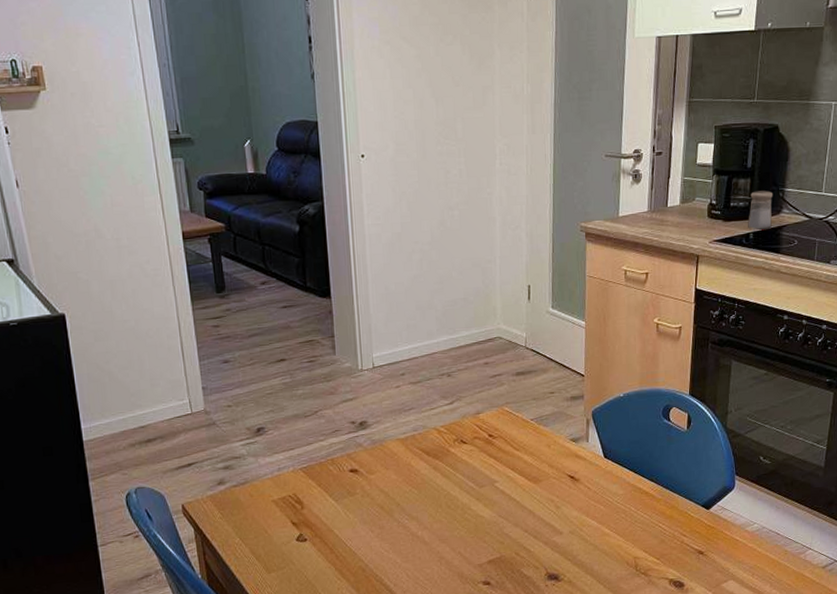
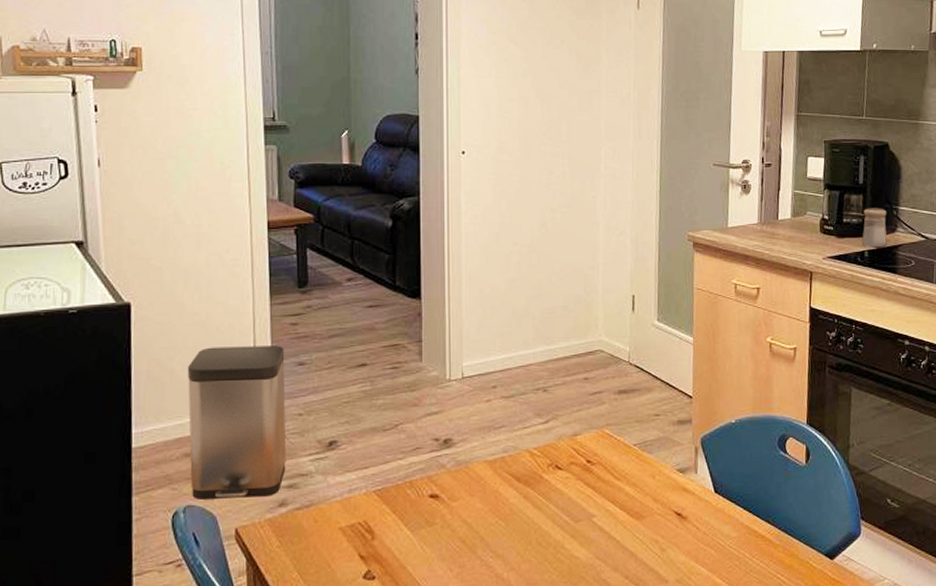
pedal bin: none [123,346,221,482] -> present [187,345,286,500]

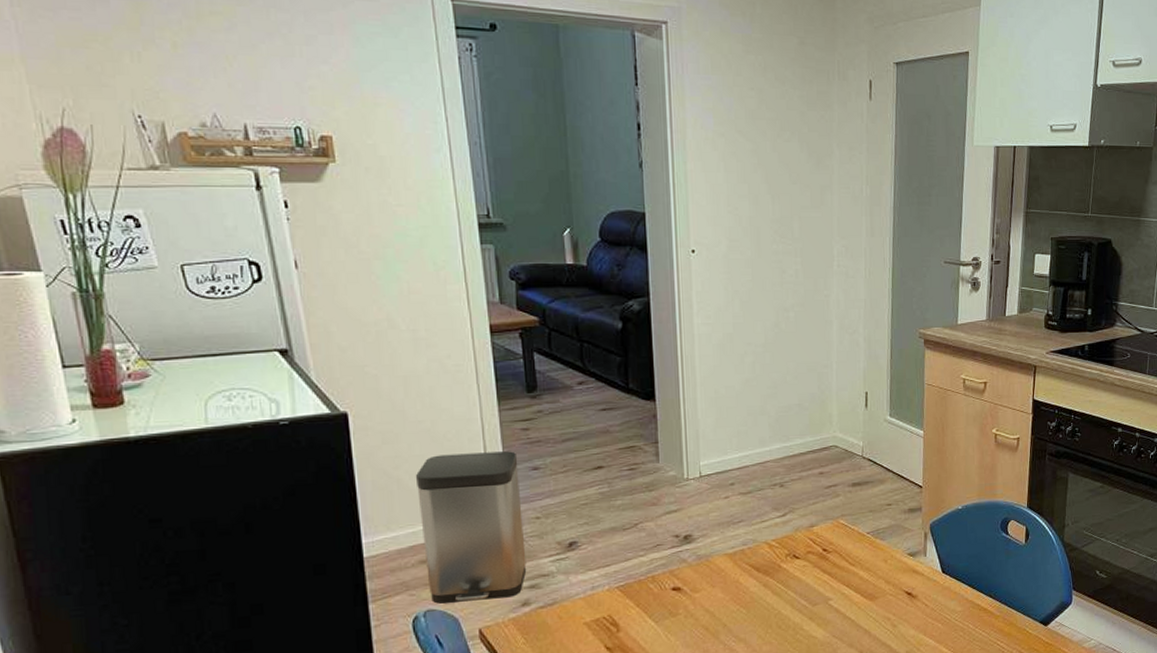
salt shaker: present [861,208,887,249] -> none [1082,303,1107,343]

